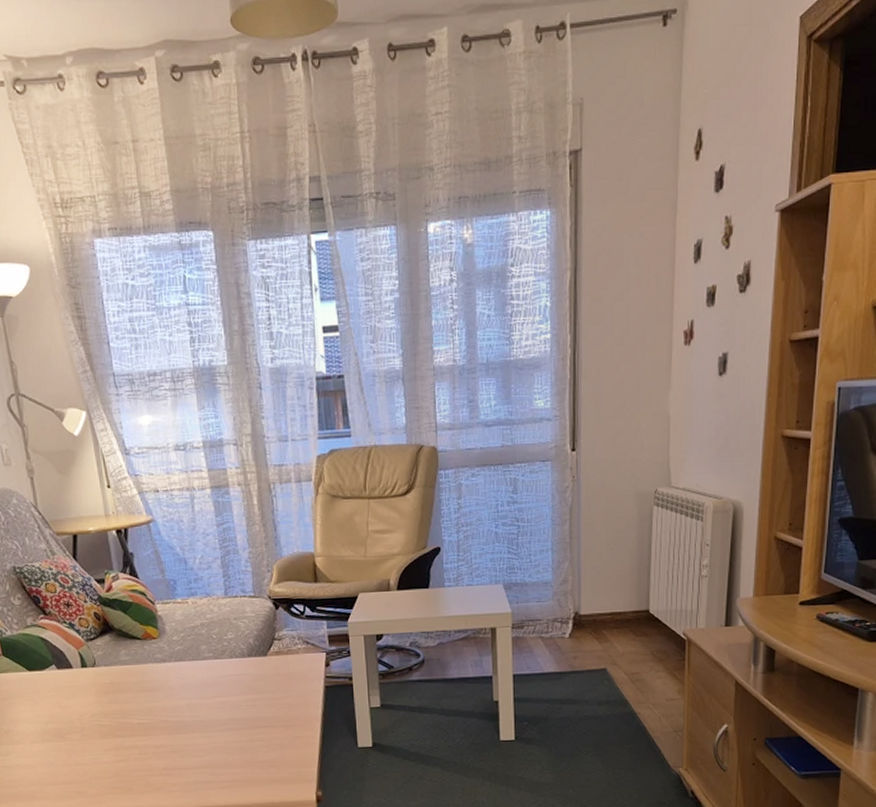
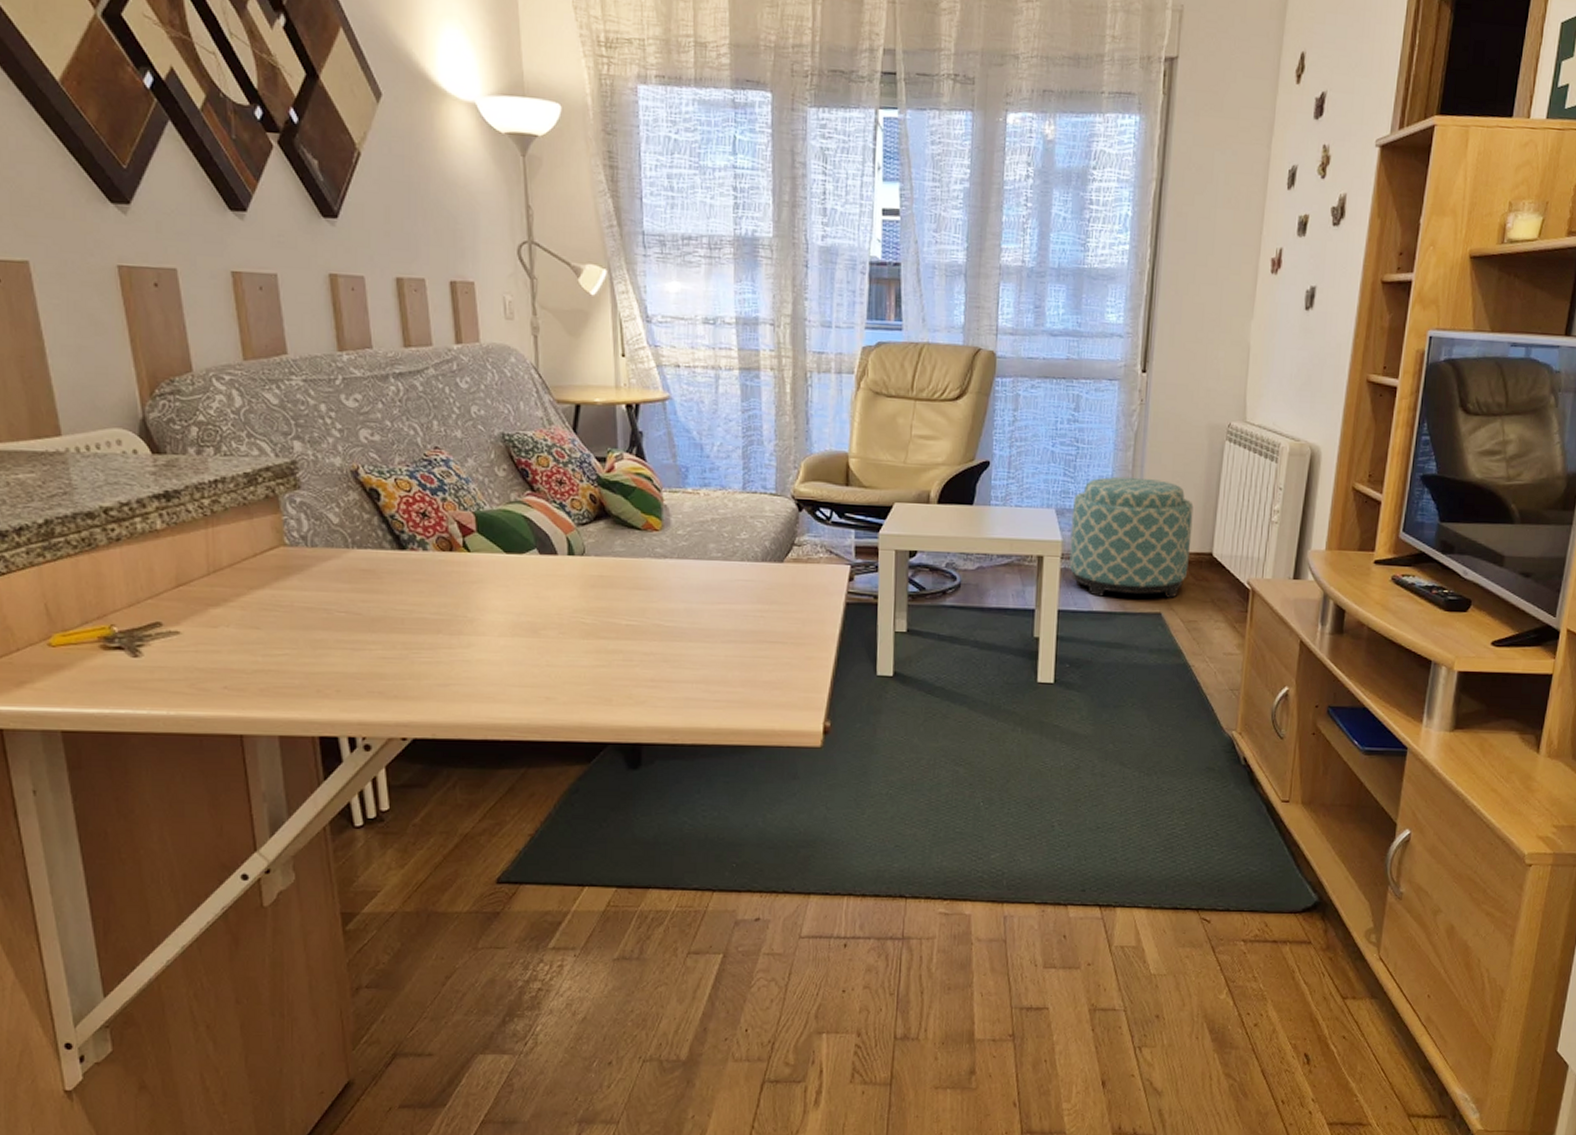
ottoman: none [518,548,629,659] -> present [1069,476,1194,598]

